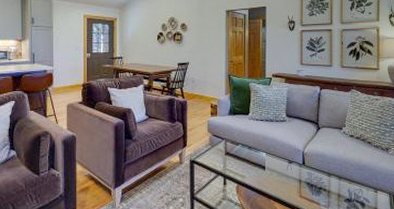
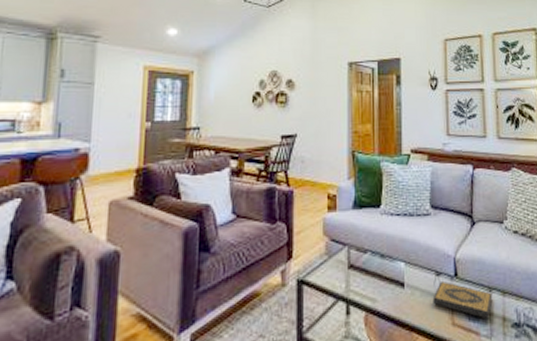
hardback book: none [286,168,331,195] -> present [432,281,493,319]

